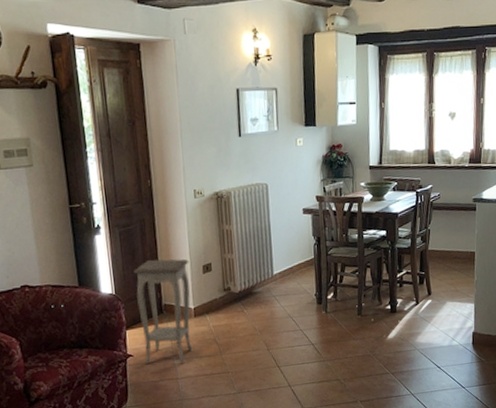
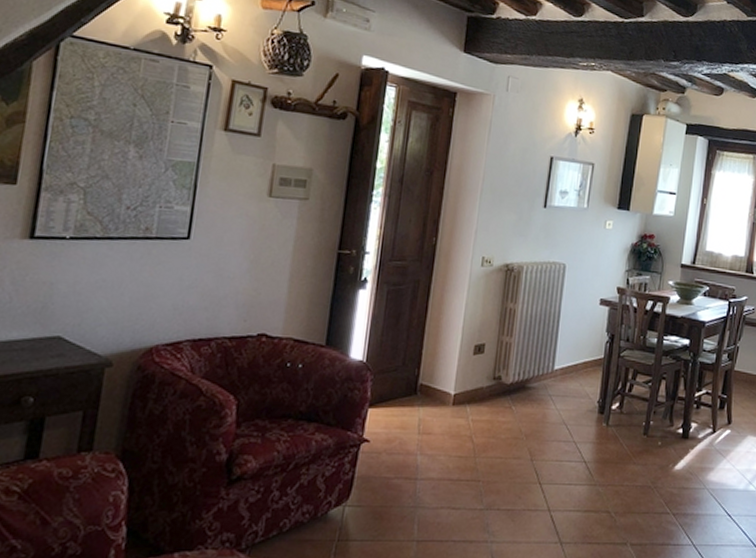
accent table: present [133,259,193,365] -> none [382,327,460,461]

